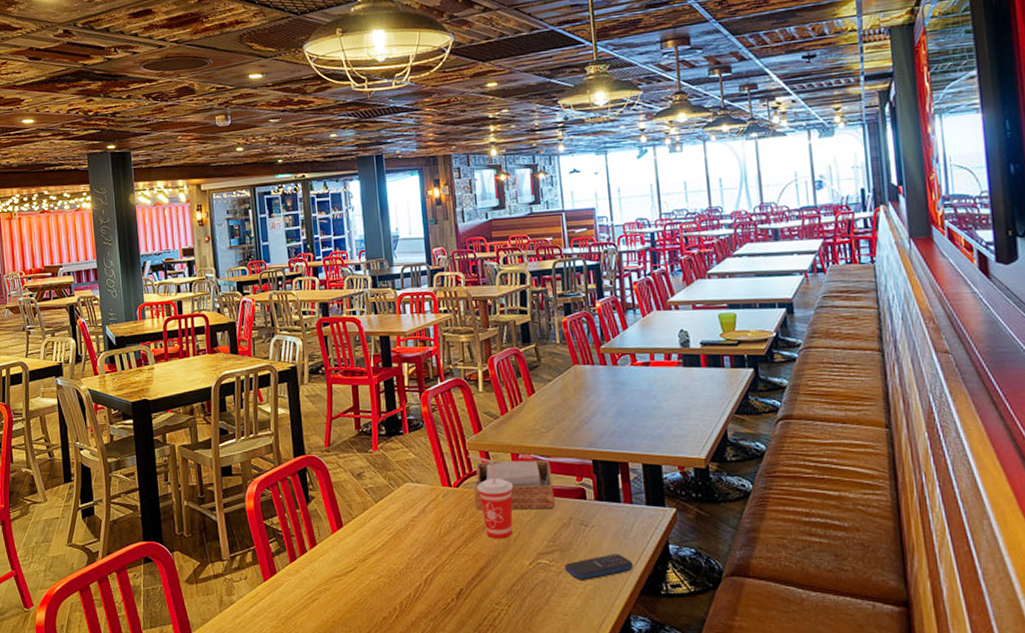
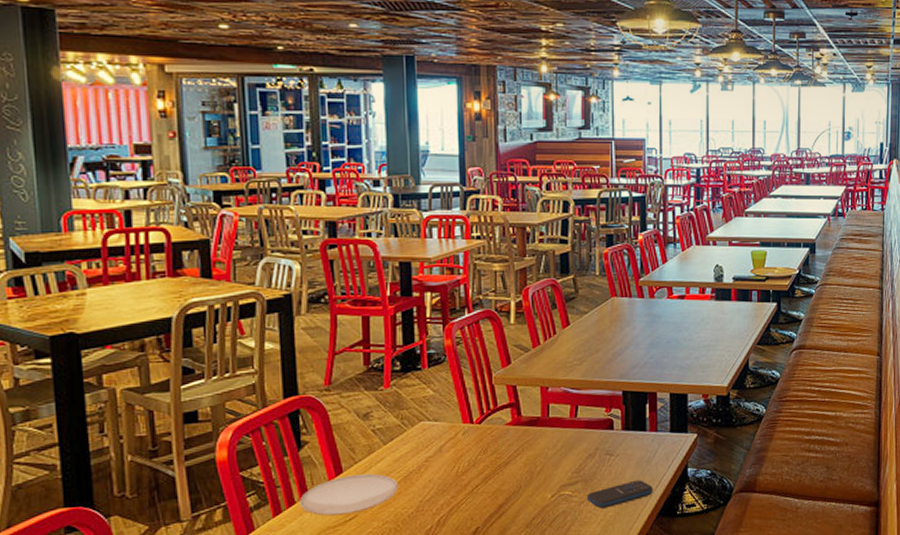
plate: none [310,529,390,565] -> present [300,473,399,516]
beverage cup: present [467,455,514,539] -> none [493,389,541,474]
napkin holder: present [474,460,555,510] -> none [498,392,583,446]

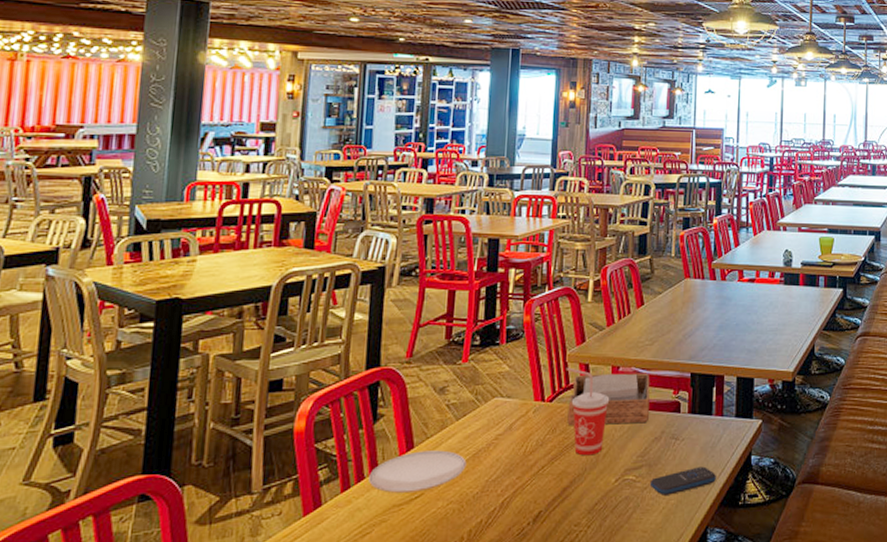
beverage cup: none [493,389,541,474] -> present [566,367,610,456]
napkin holder: none [498,392,583,446] -> present [567,373,650,426]

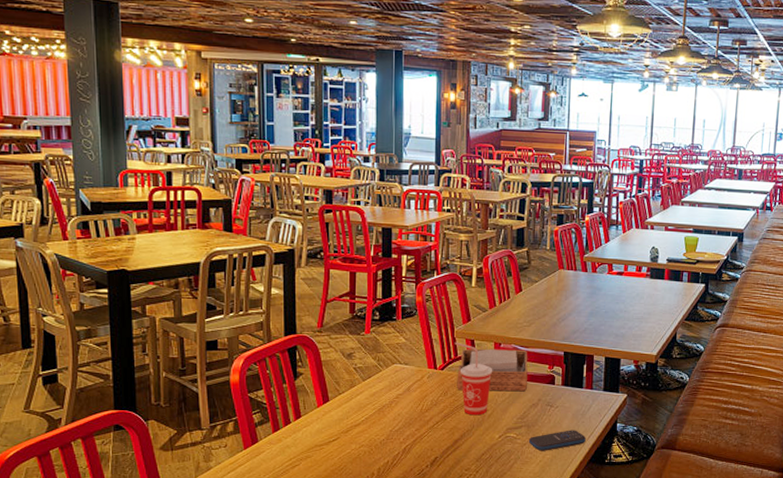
plate: present [369,450,467,493] -> none [294,404,373,436]

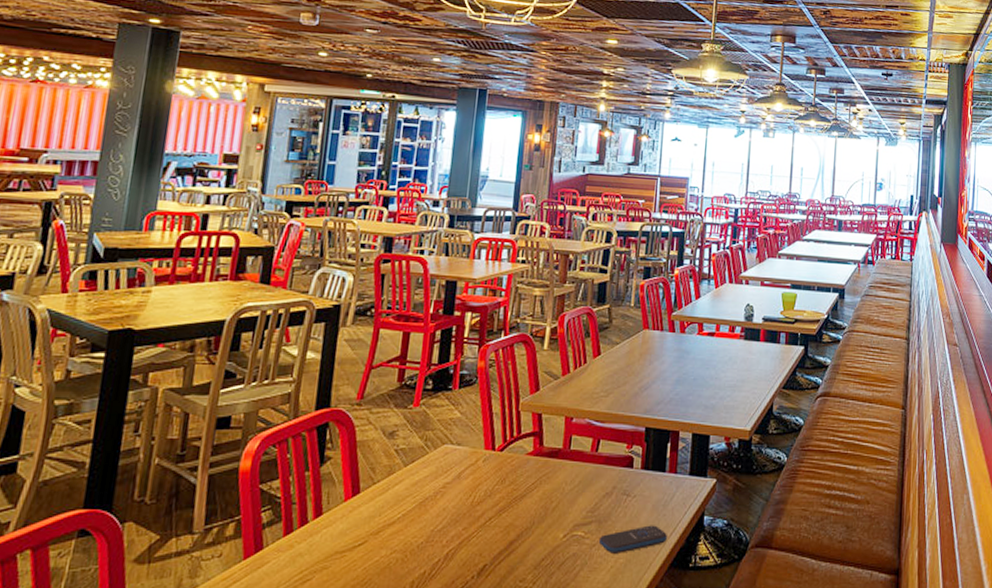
beverage cup: present [454,342,493,416] -> none [518,416,562,509]
napkin holder: present [457,348,528,392] -> none [517,424,604,478]

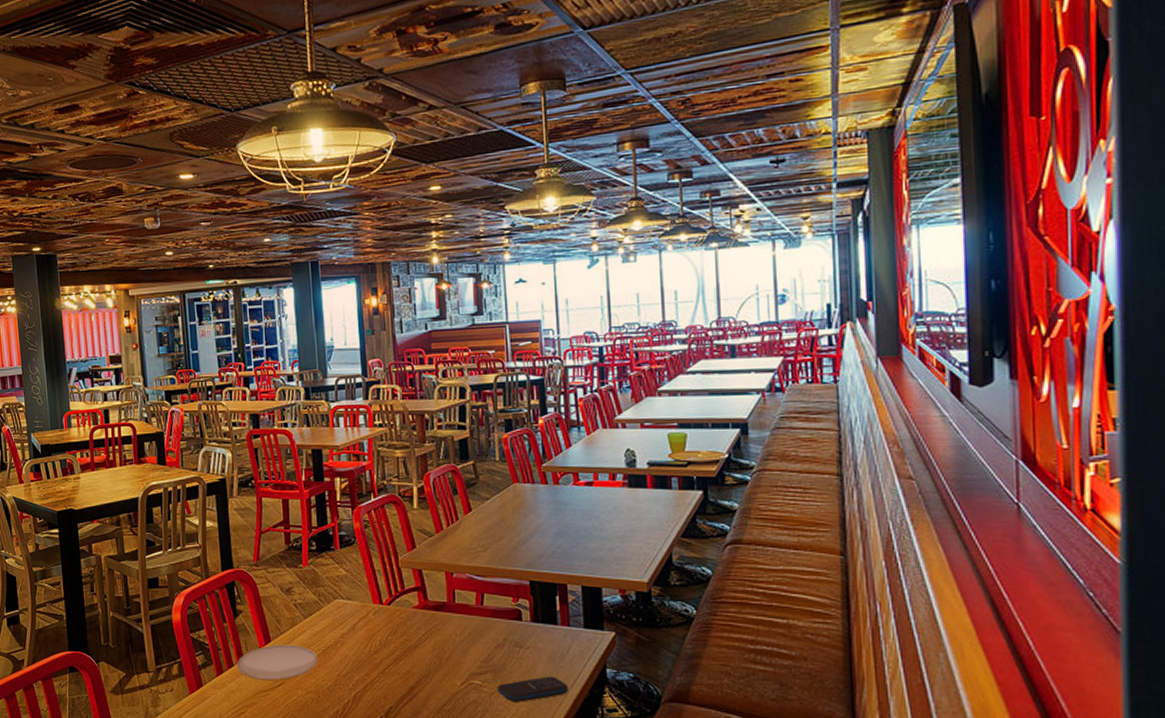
plate: none [312,497,413,539] -> present [237,645,318,681]

